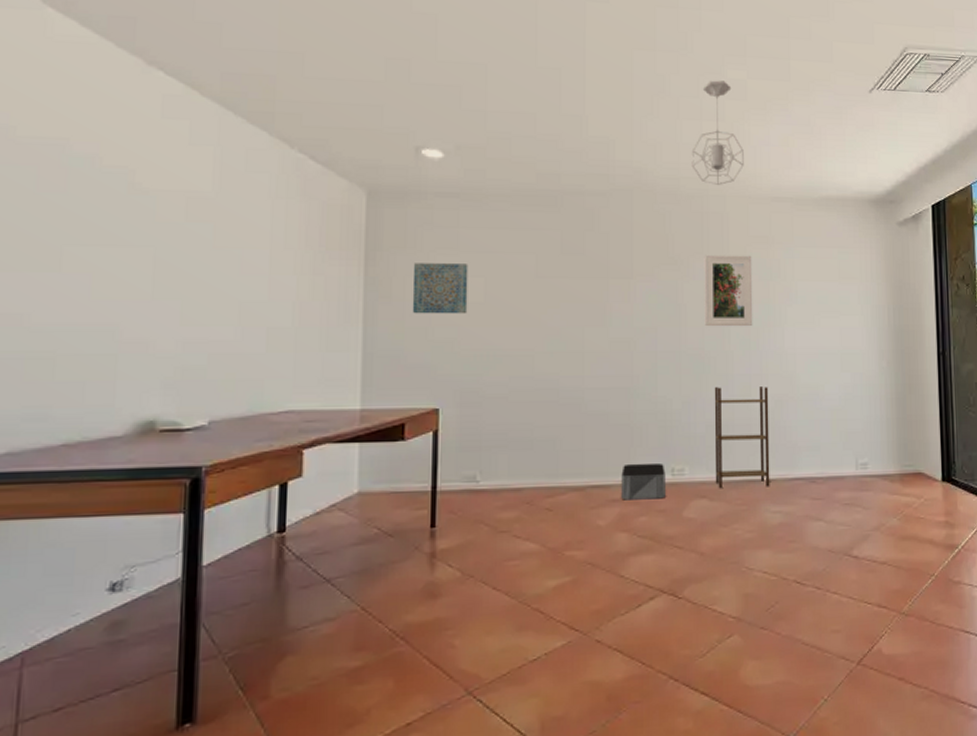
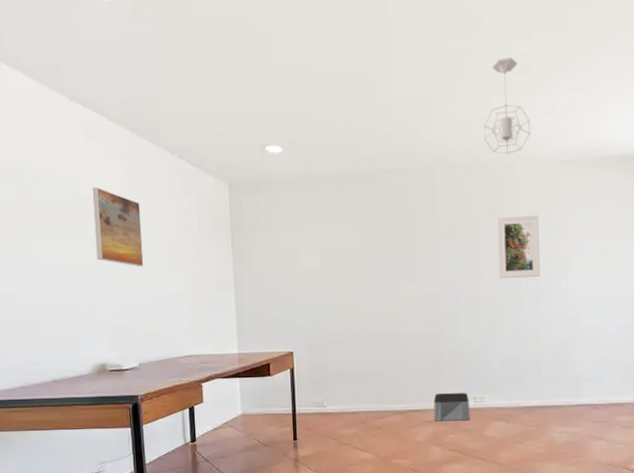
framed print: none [160,180,236,289] -> present [92,188,144,267]
wall art: present [412,263,468,314] -> none [267,237,309,280]
shelving unit: present [714,387,770,489] -> none [508,328,557,413]

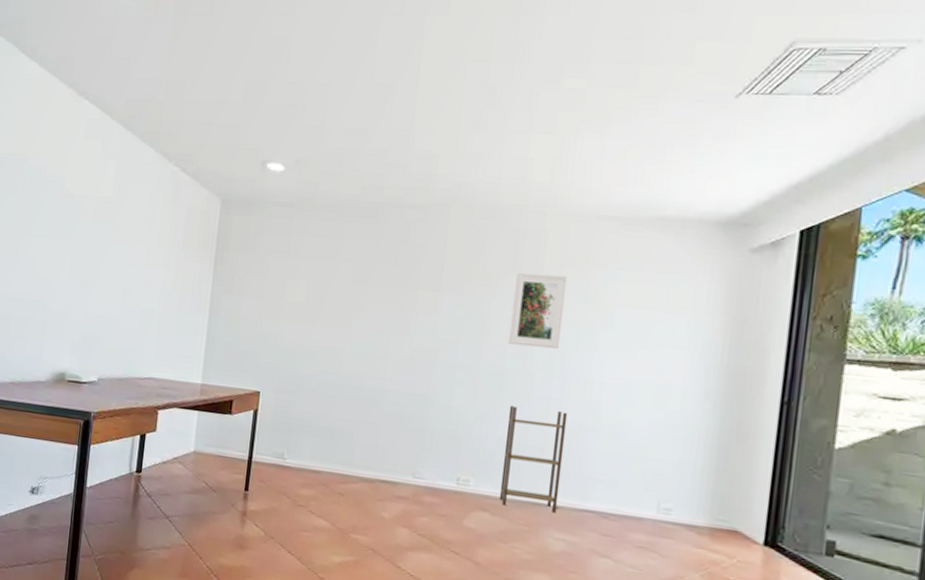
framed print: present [92,188,144,267] -> none [75,187,128,276]
storage bin: present [434,392,470,422] -> none [406,466,451,505]
pendant light: present [483,57,530,154] -> none [513,90,573,201]
shelving unit: none [508,328,557,413] -> present [499,406,568,513]

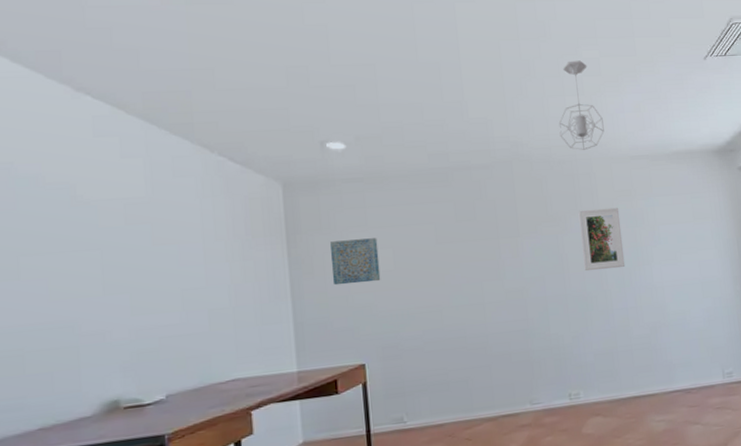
wall art: none [247,264,296,312] -> present [330,238,381,286]
shelving unit: present [499,406,568,513] -> none [598,316,653,407]
pendant light: none [513,90,573,201] -> present [558,60,604,150]

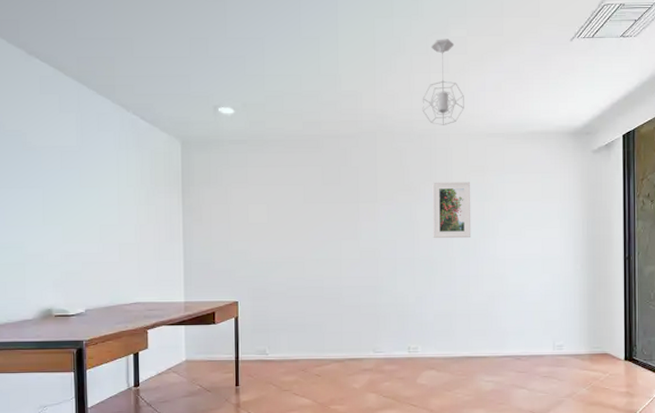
wall art: present [330,238,381,286] -> none [216,194,256,232]

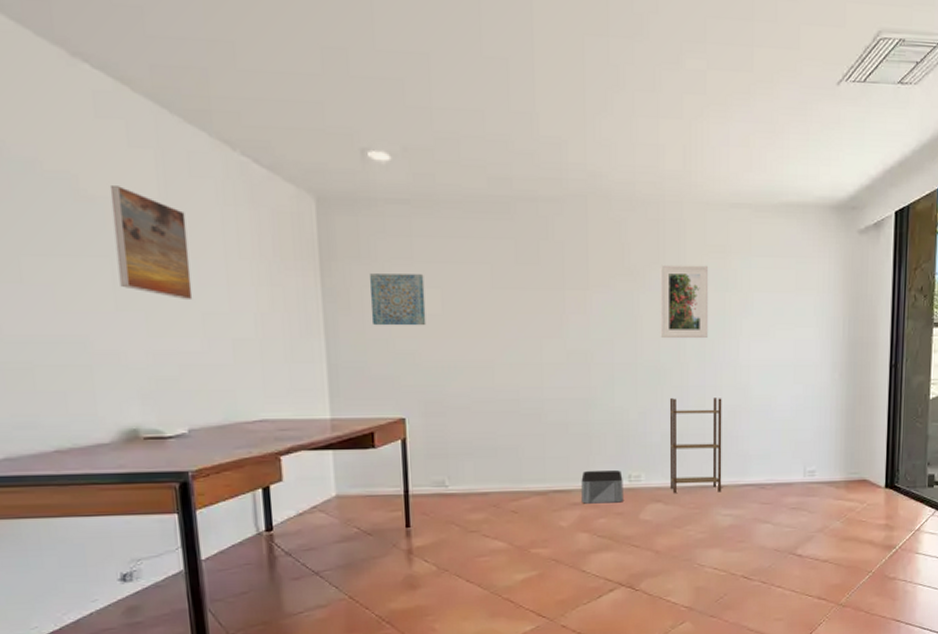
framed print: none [46,139,95,217] -> present [109,186,193,301]
wall art: none [216,194,256,232] -> present [370,274,426,326]
storage bin: none [370,342,404,370] -> present [581,470,623,504]
pendant light: present [422,39,464,125] -> none [647,71,702,190]
shelving unit: none [440,285,484,363] -> present [669,398,722,494]

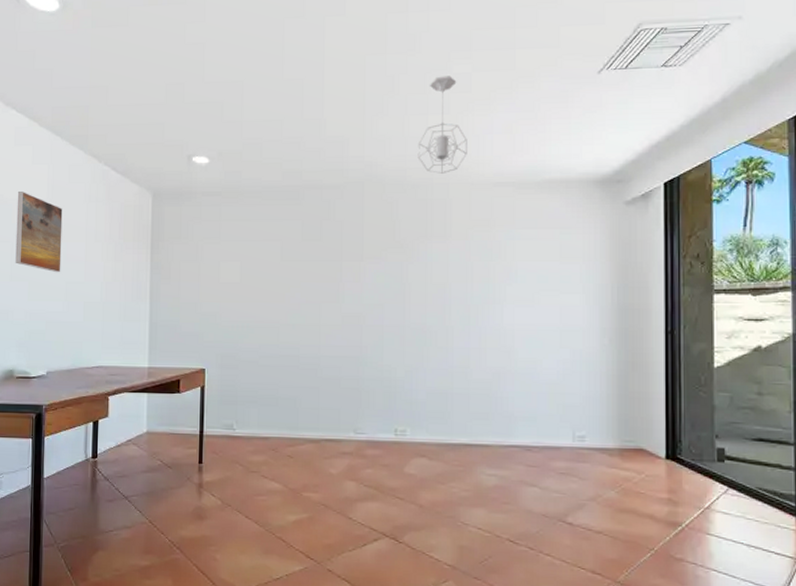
wall art: present [370,274,426,326] -> none [185,250,228,292]
storage bin: present [581,470,623,504] -> none [350,422,389,455]
pendant light: none [647,71,702,190] -> present [417,75,467,174]
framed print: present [660,264,709,339] -> none [427,238,474,304]
shelving unit: present [669,398,722,494] -> none [434,359,487,452]

